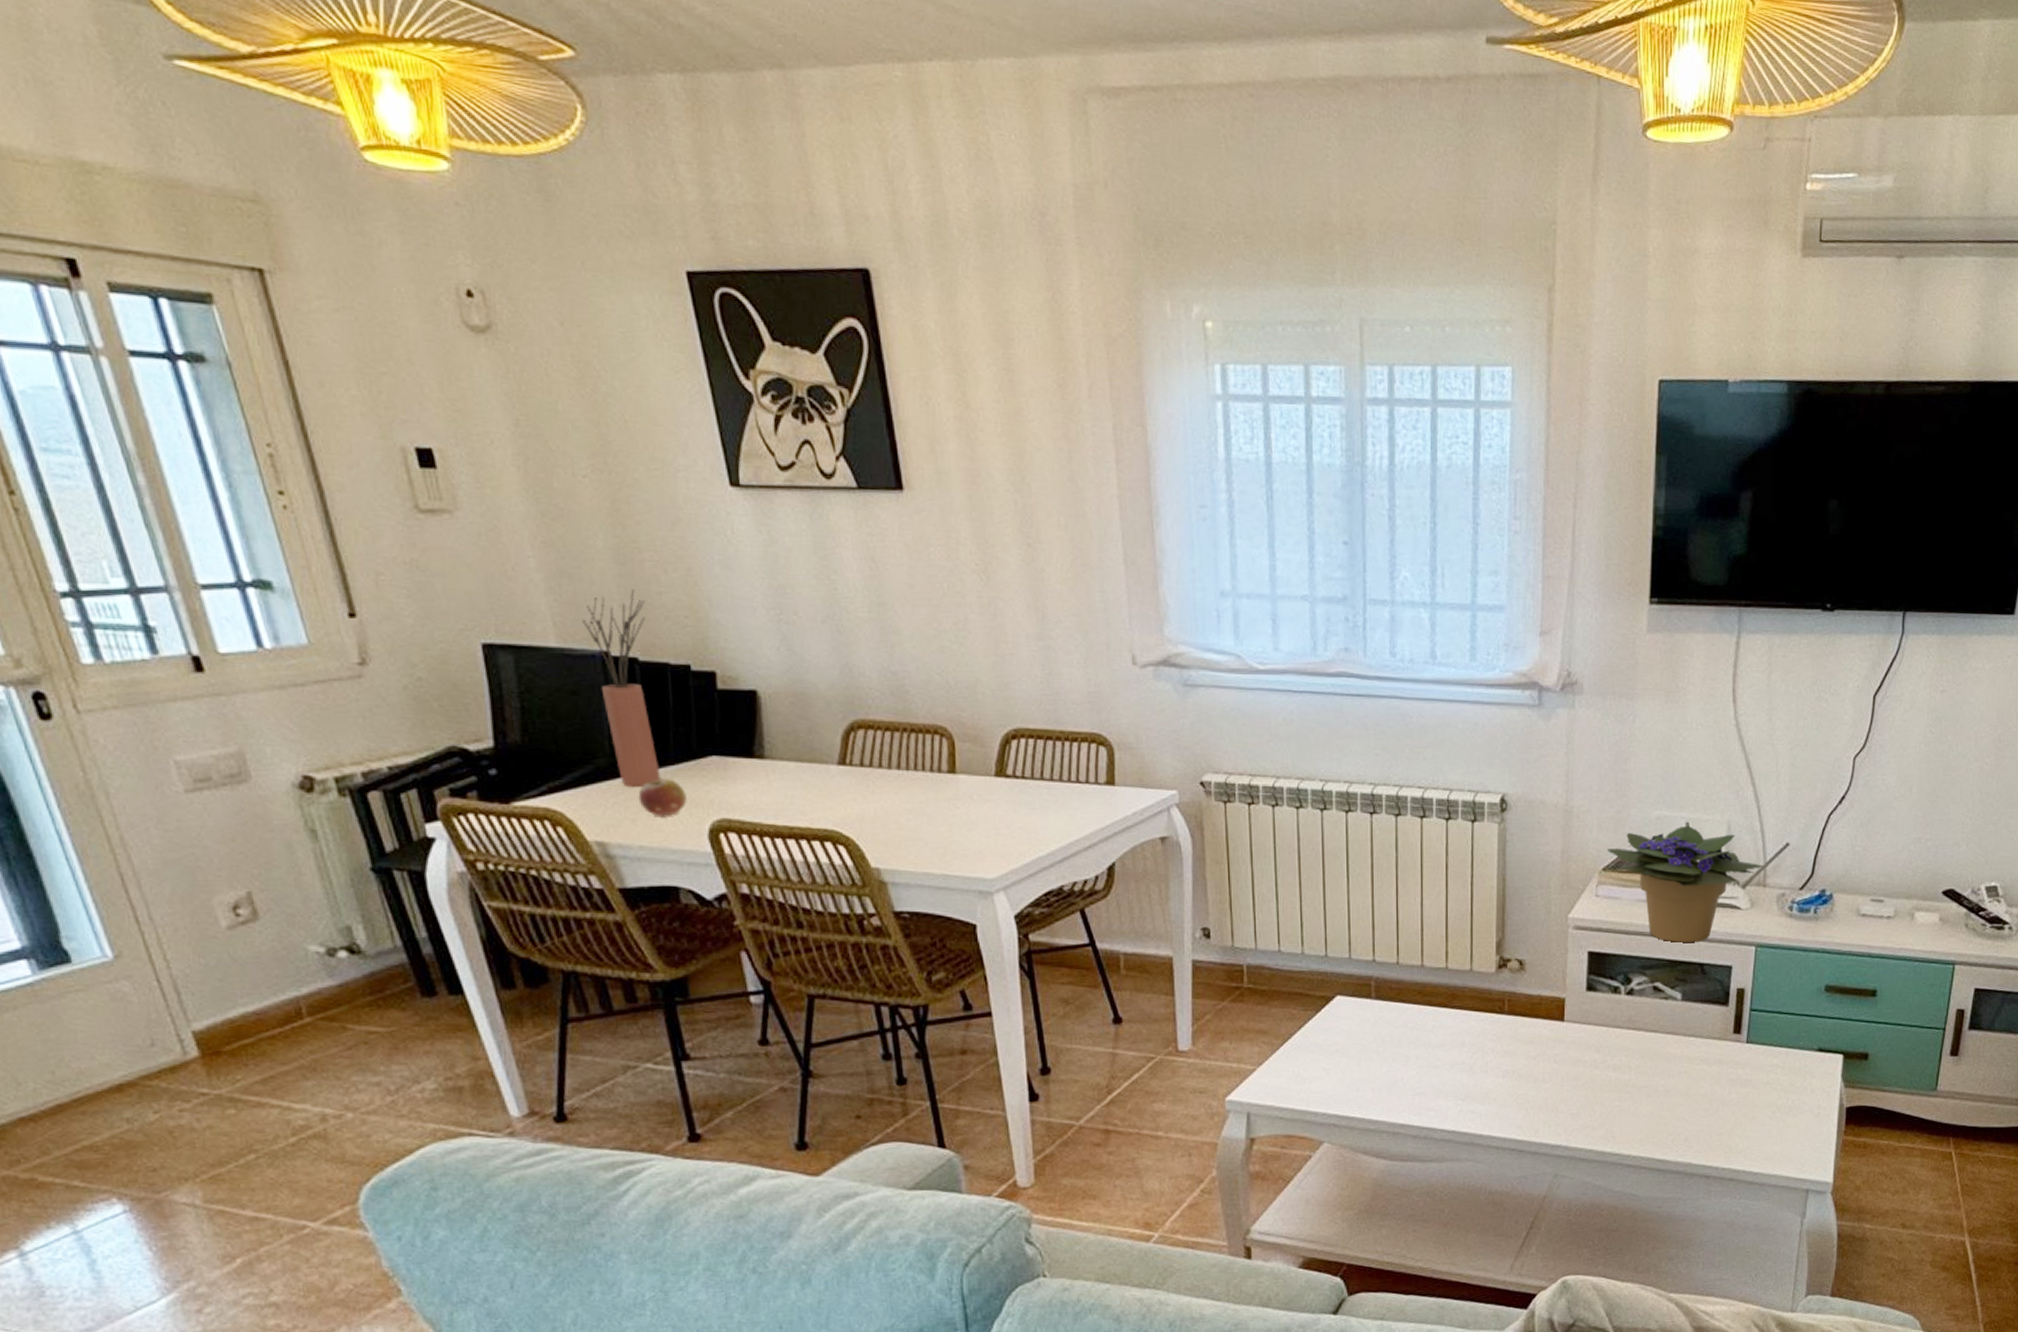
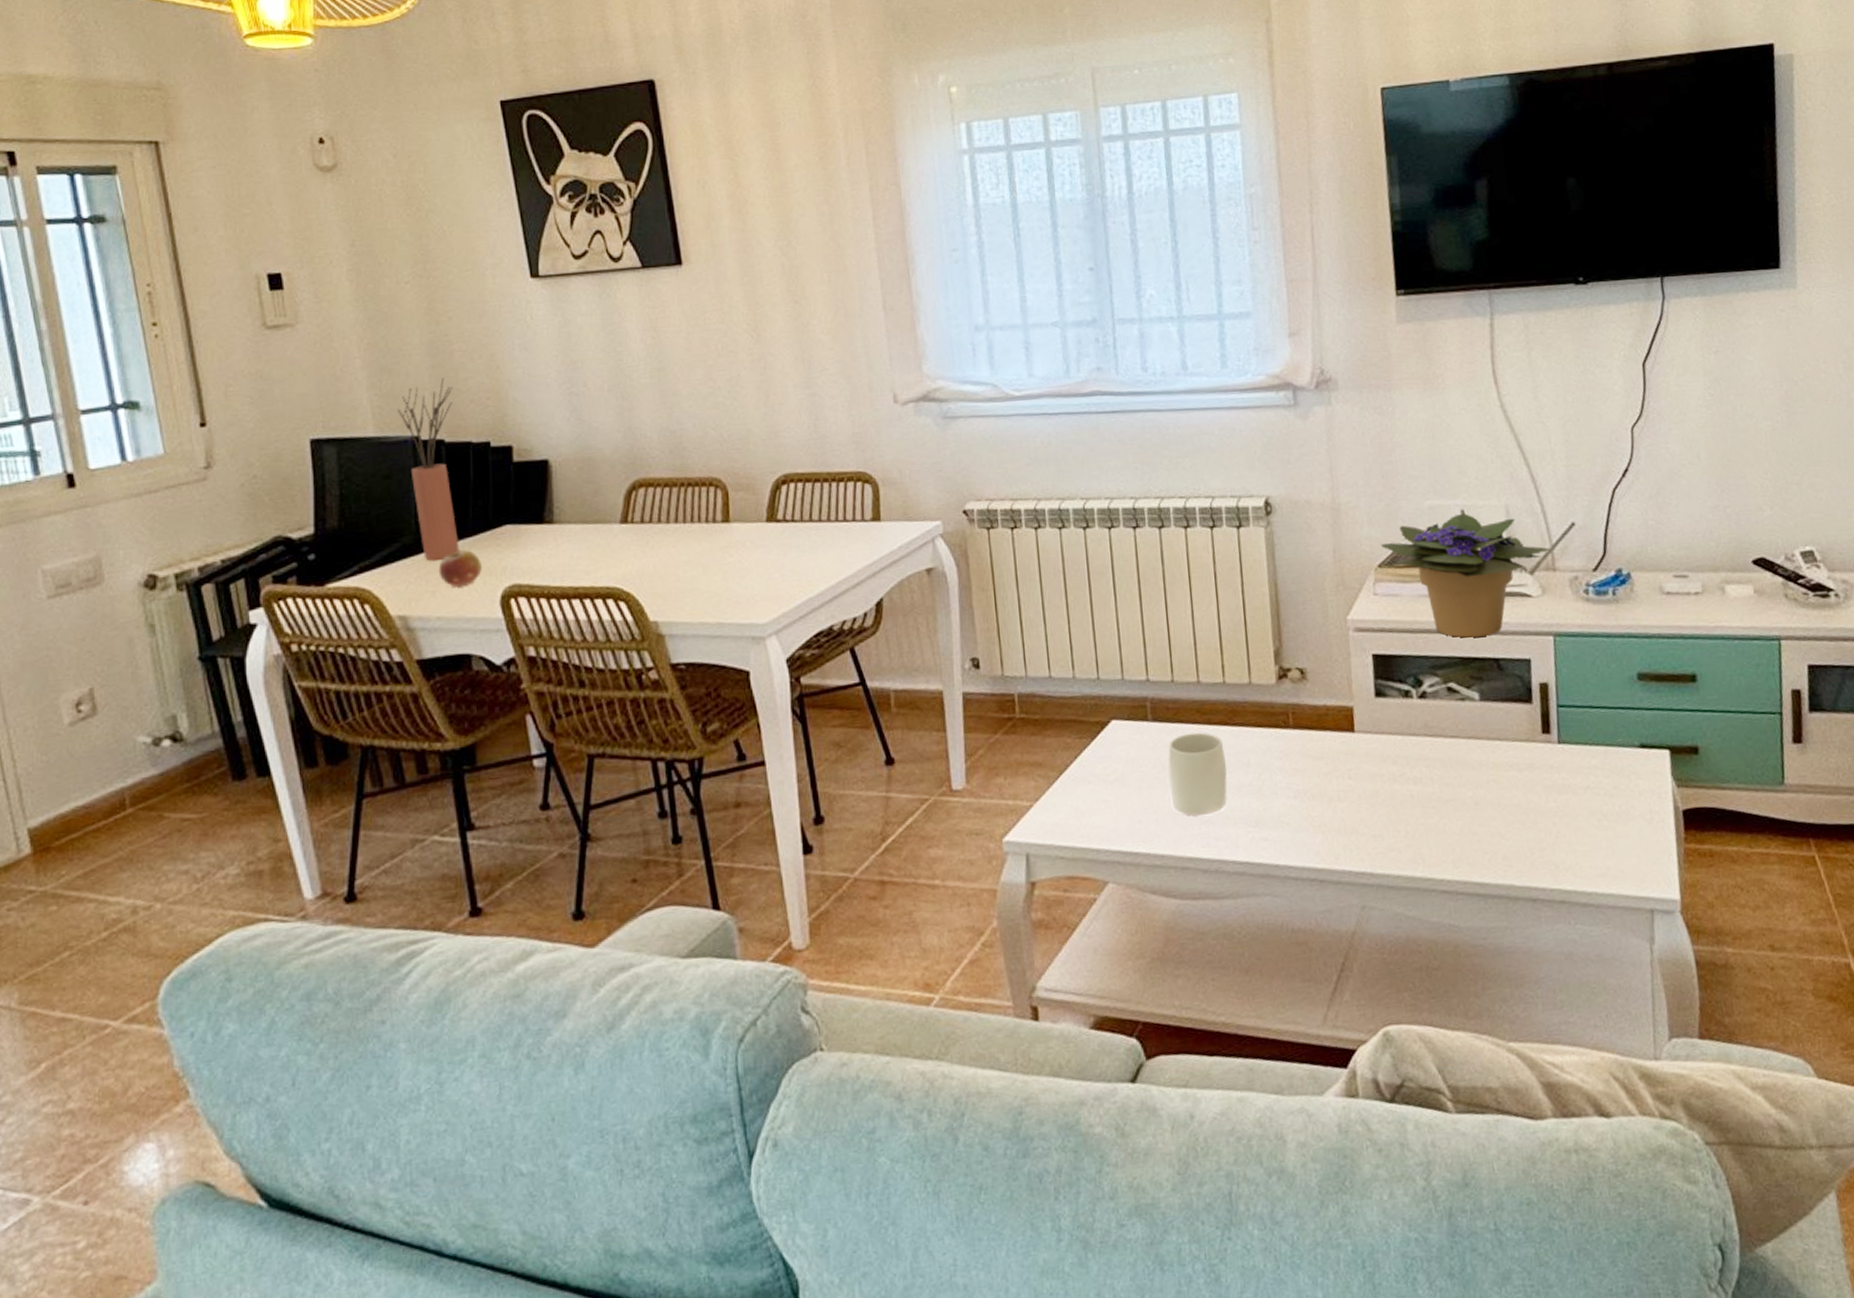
mug: none [1387,1012,1442,1088] -> present [1167,732,1228,817]

